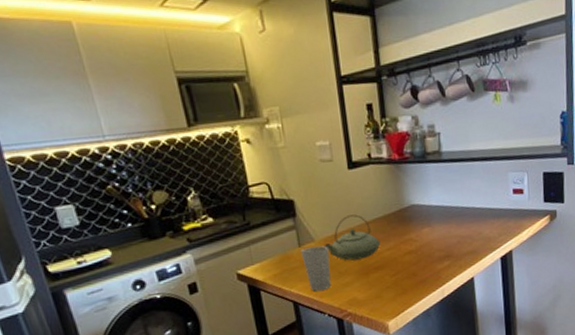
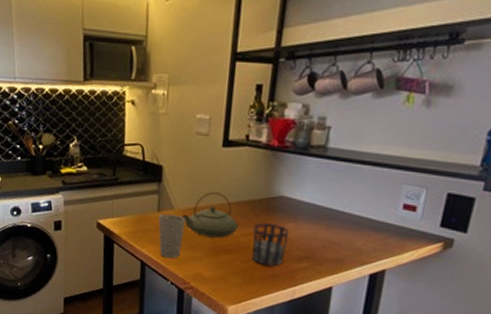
cup: none [394,232,428,274] -> present [251,223,289,266]

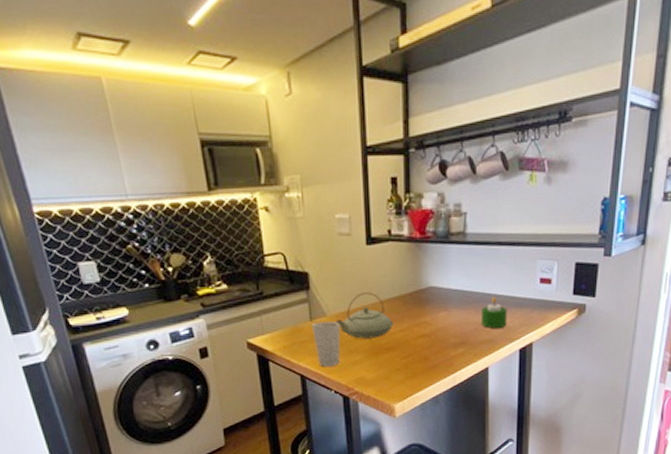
cup: present [251,223,289,266] -> none [408,315,443,357]
candle: none [331,215,362,249] -> present [482,296,508,328]

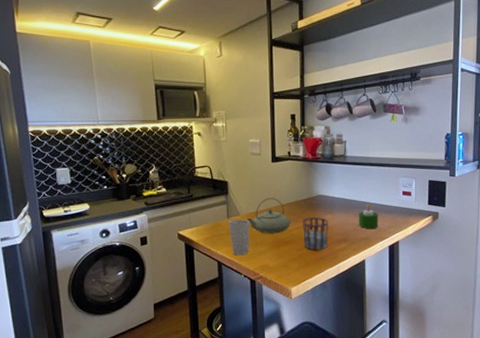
cup: none [408,315,443,357] -> present [303,217,329,250]

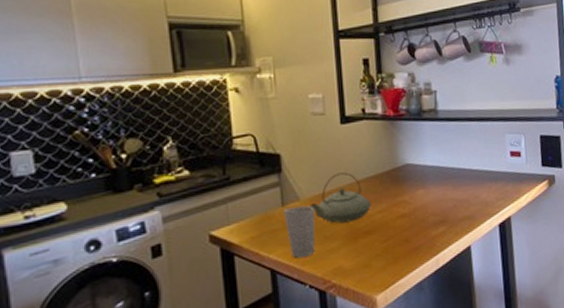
cup: present [303,217,329,250] -> none [386,193,422,240]
candle: present [359,204,379,229] -> none [458,171,485,204]

